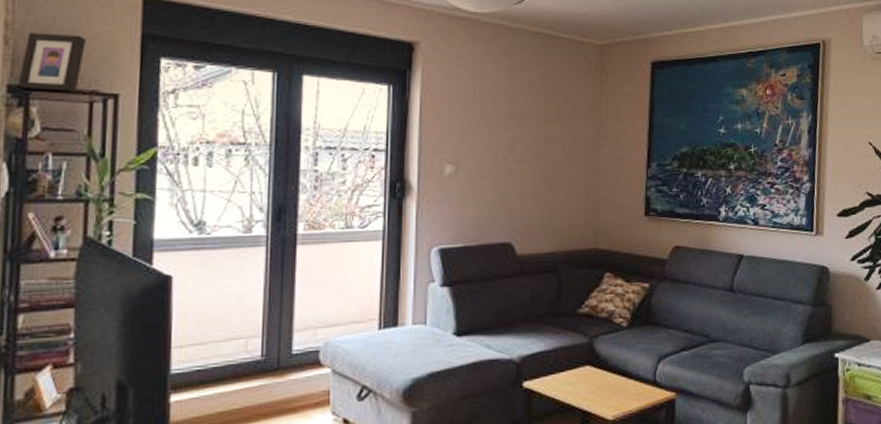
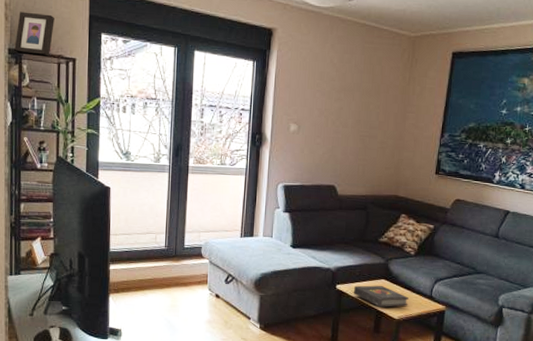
book: none [547,375,625,406] -> present [353,285,409,307]

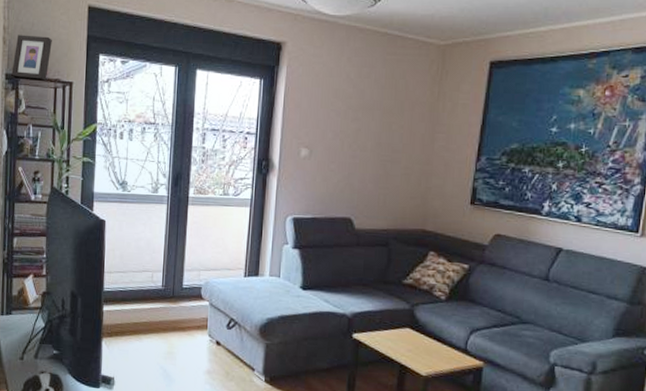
book: present [353,285,409,307] -> none [372,334,438,362]

